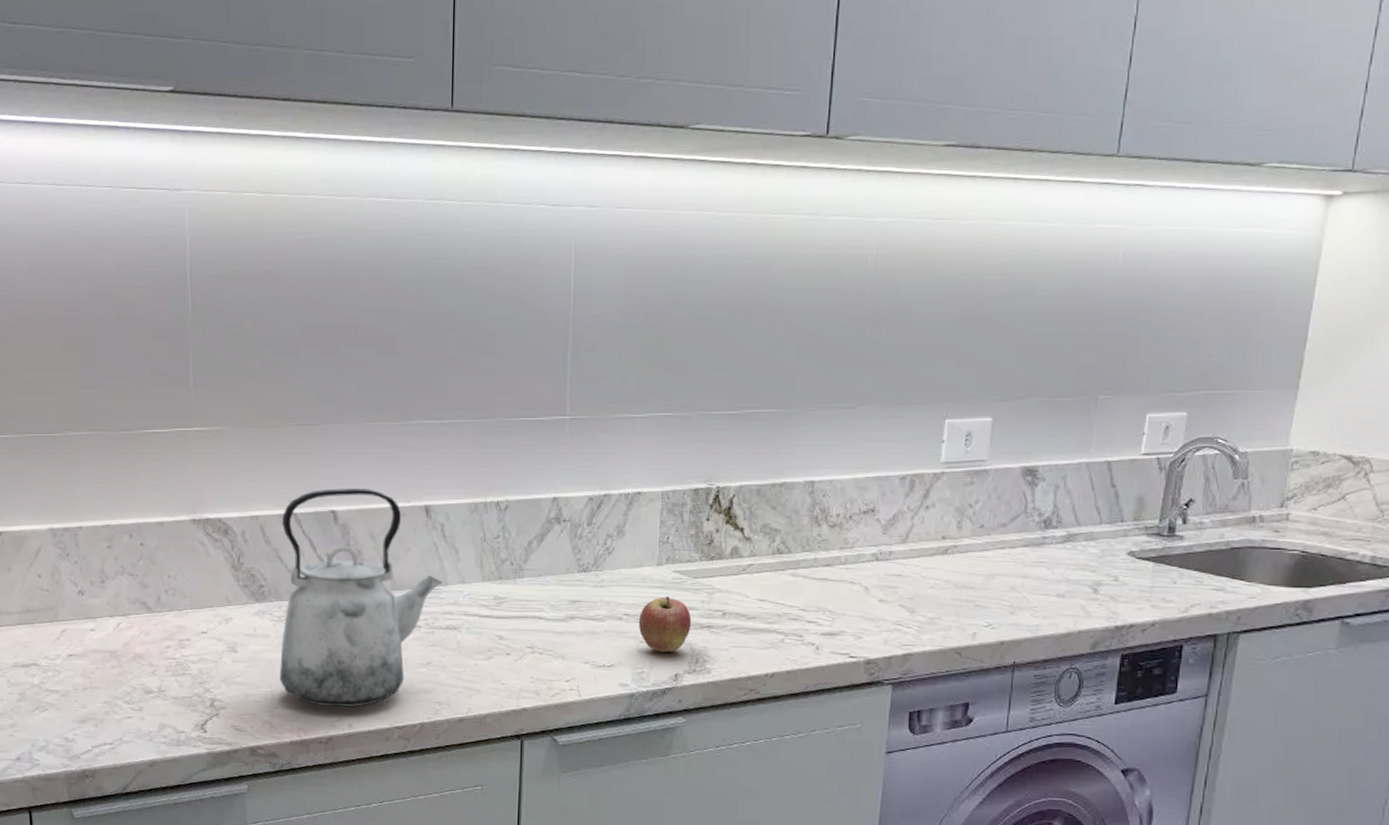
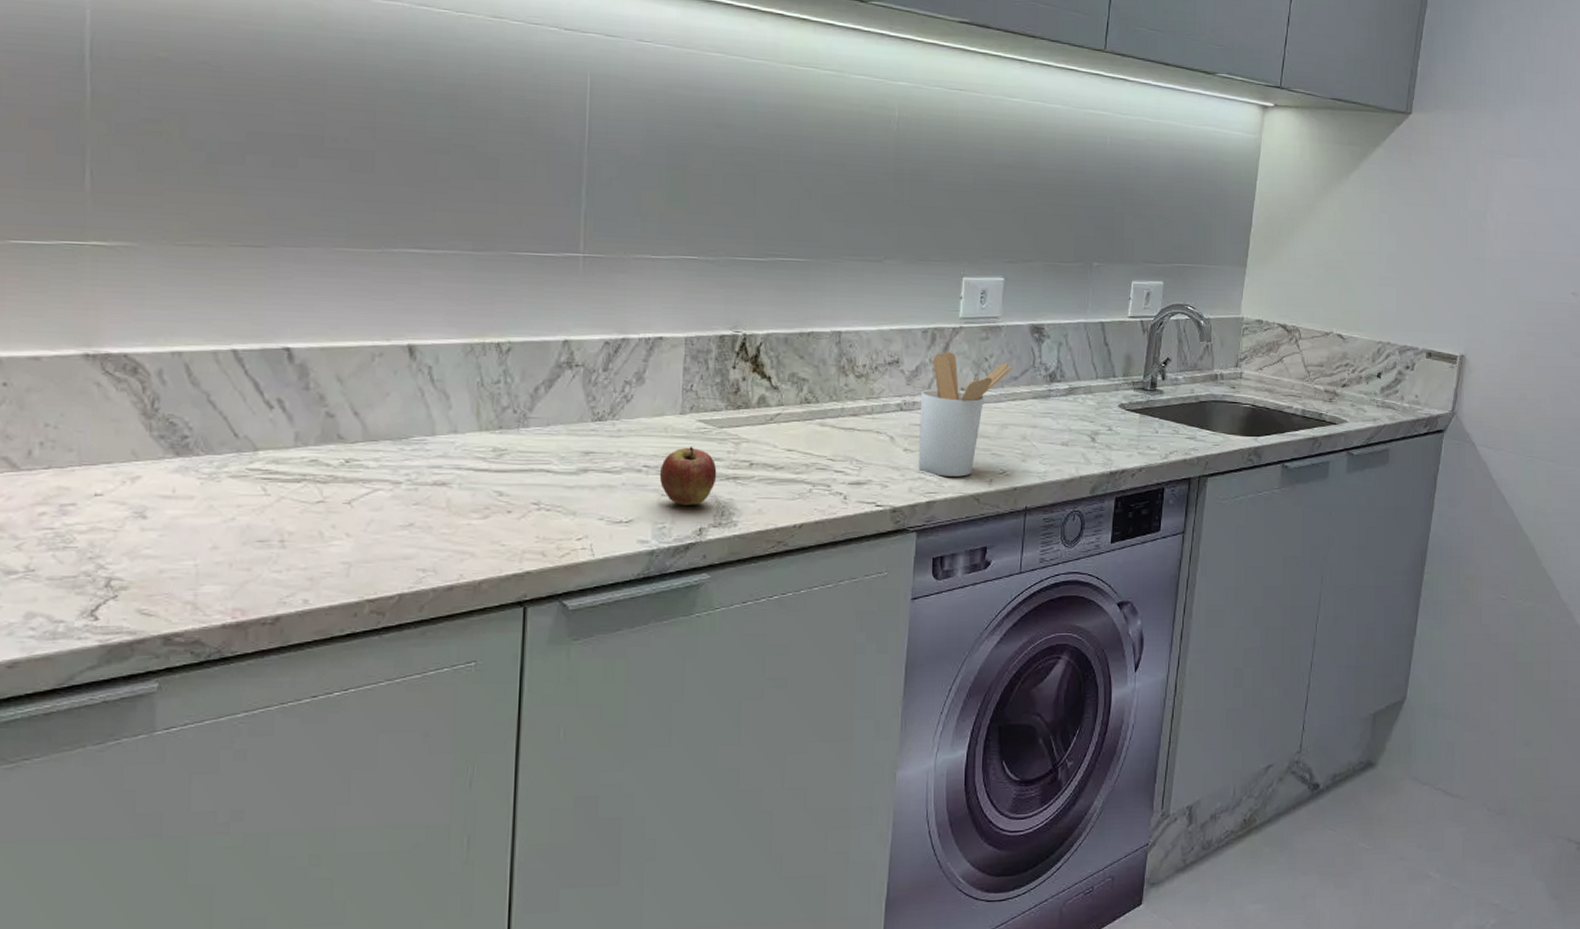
kettle: present [280,489,443,708] -> none [208,322,429,581]
utensil holder: none [895,499,1001,629] -> present [919,352,1013,477]

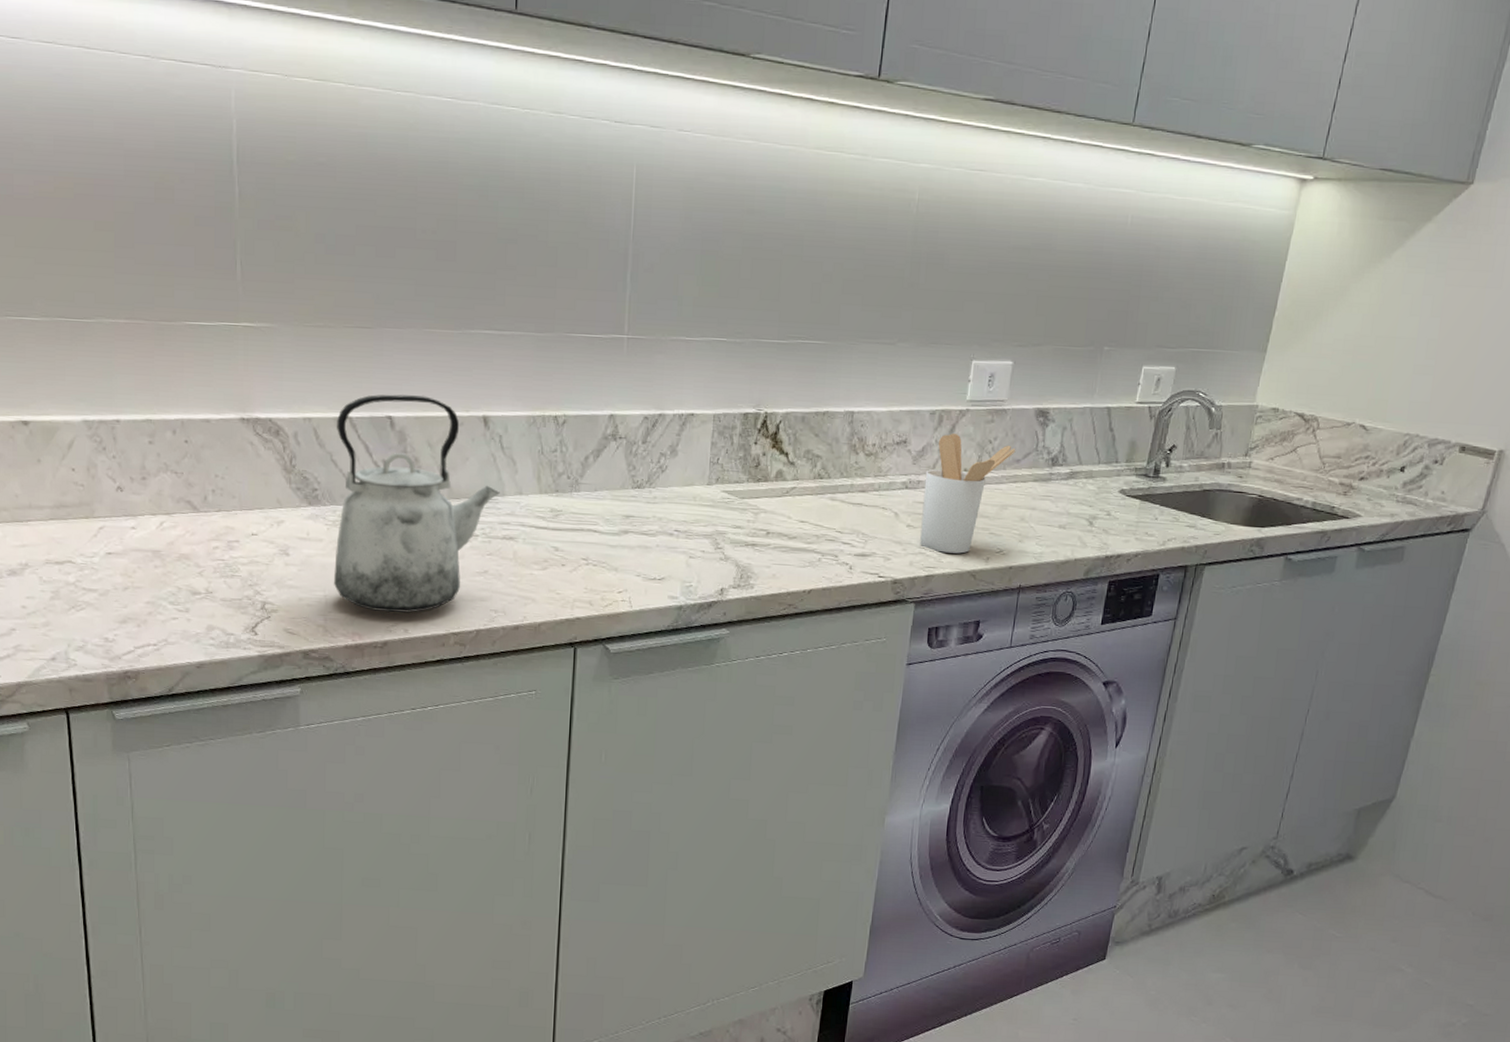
kettle: none [208,322,429,581] -> present [334,394,500,613]
fruit: present [659,447,717,505] -> none [688,515,738,568]

